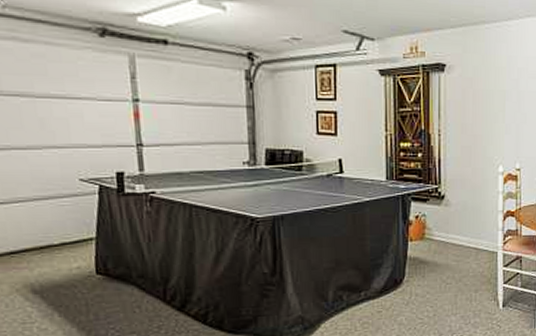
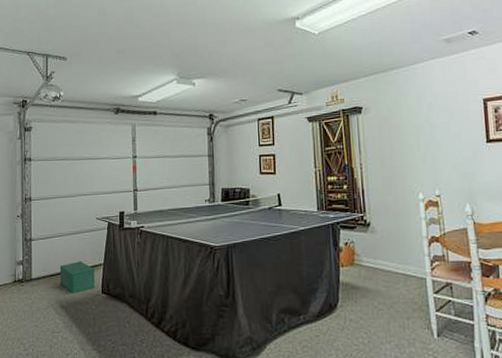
storage bin: none [25,234,85,276] -> present [59,261,95,294]

